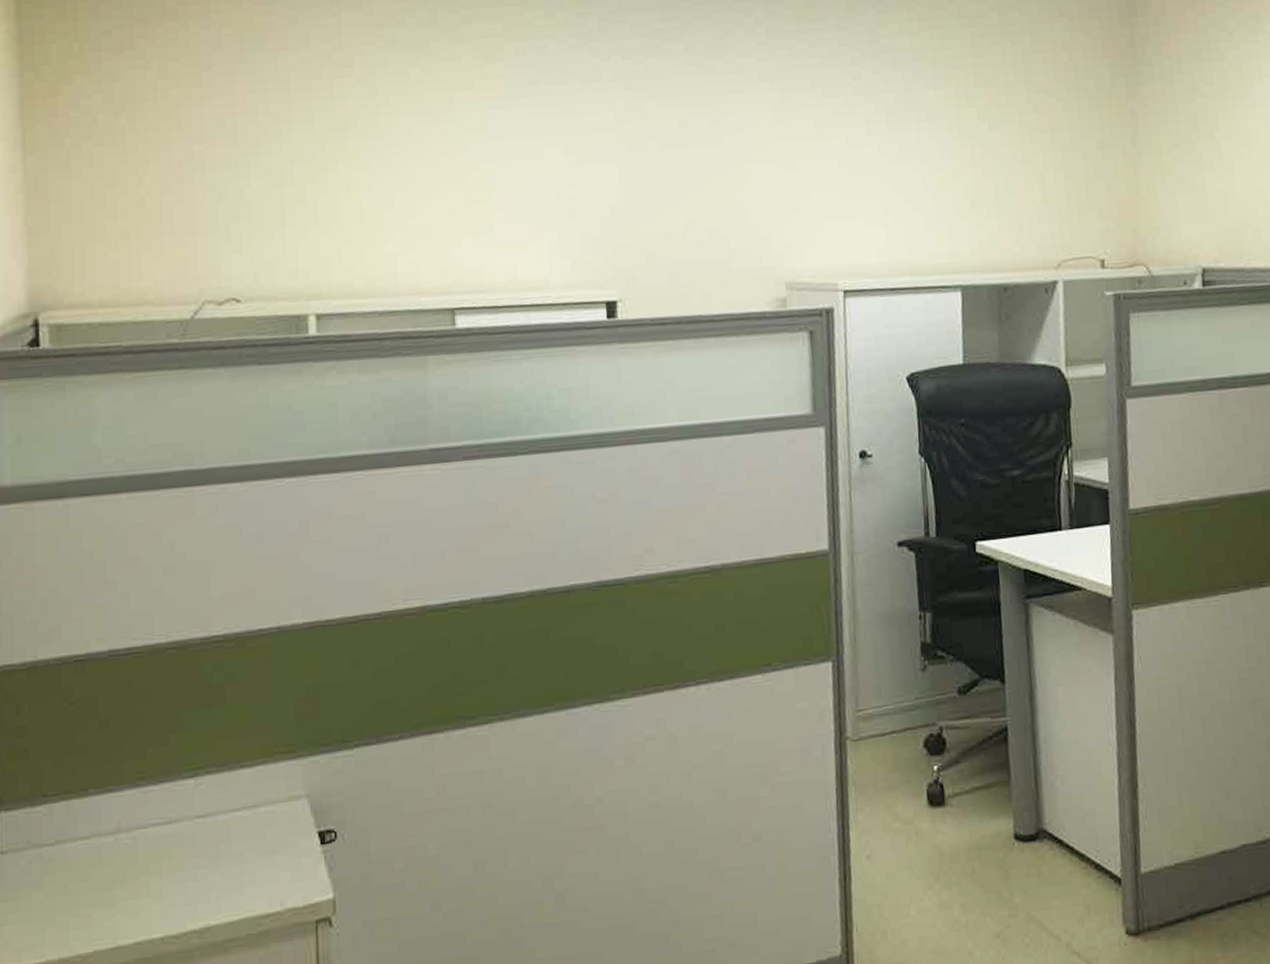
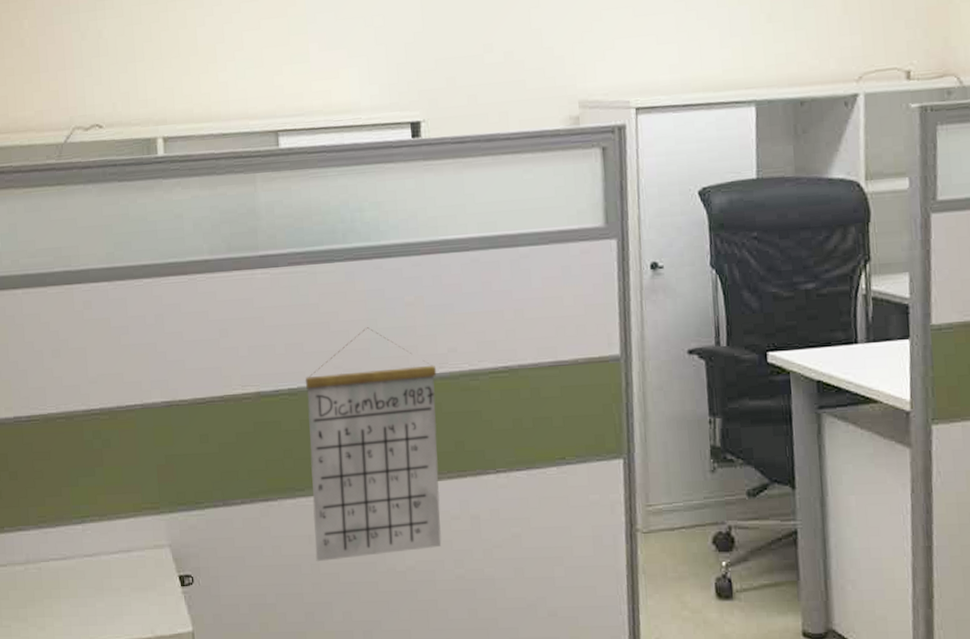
calendar: none [480,528,635,802] -> present [305,327,442,562]

